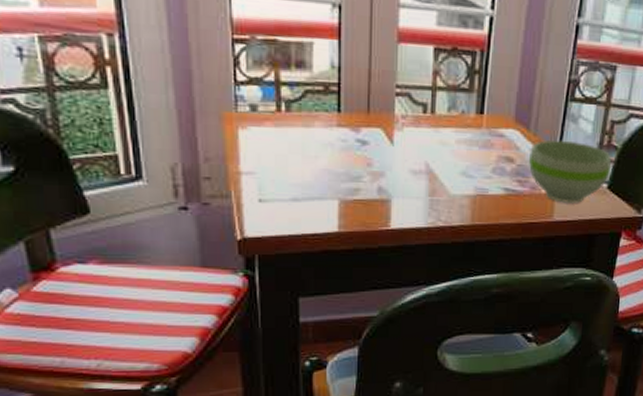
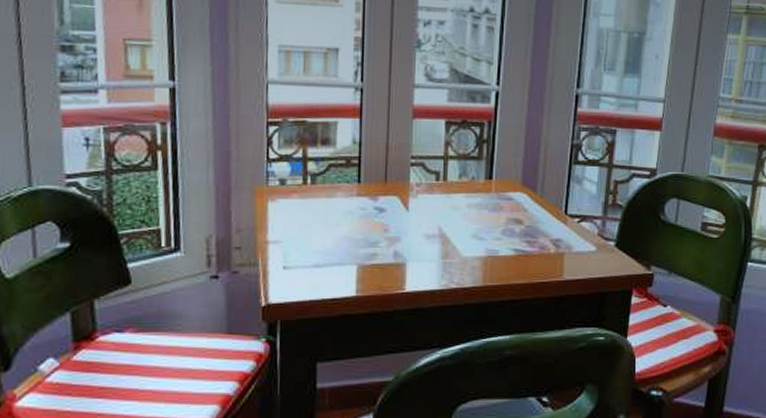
bowl: present [529,140,612,203] -> none [537,201,618,262]

